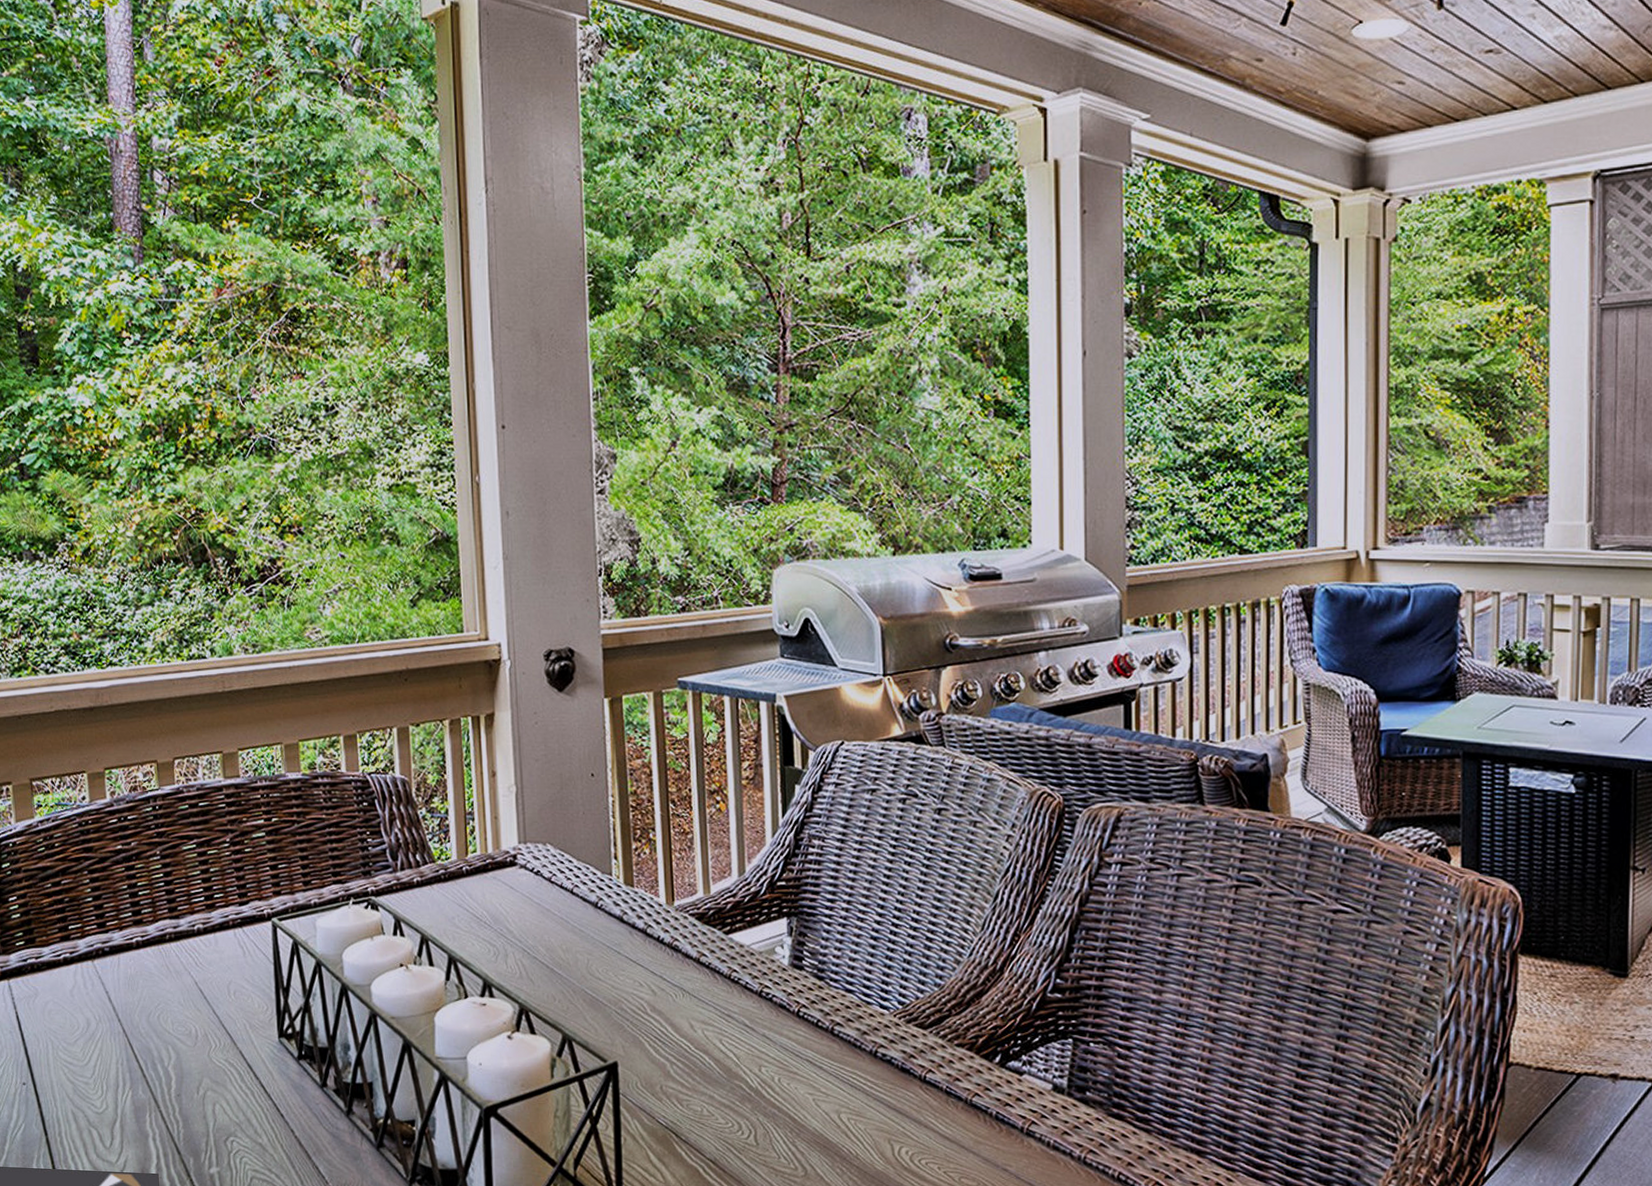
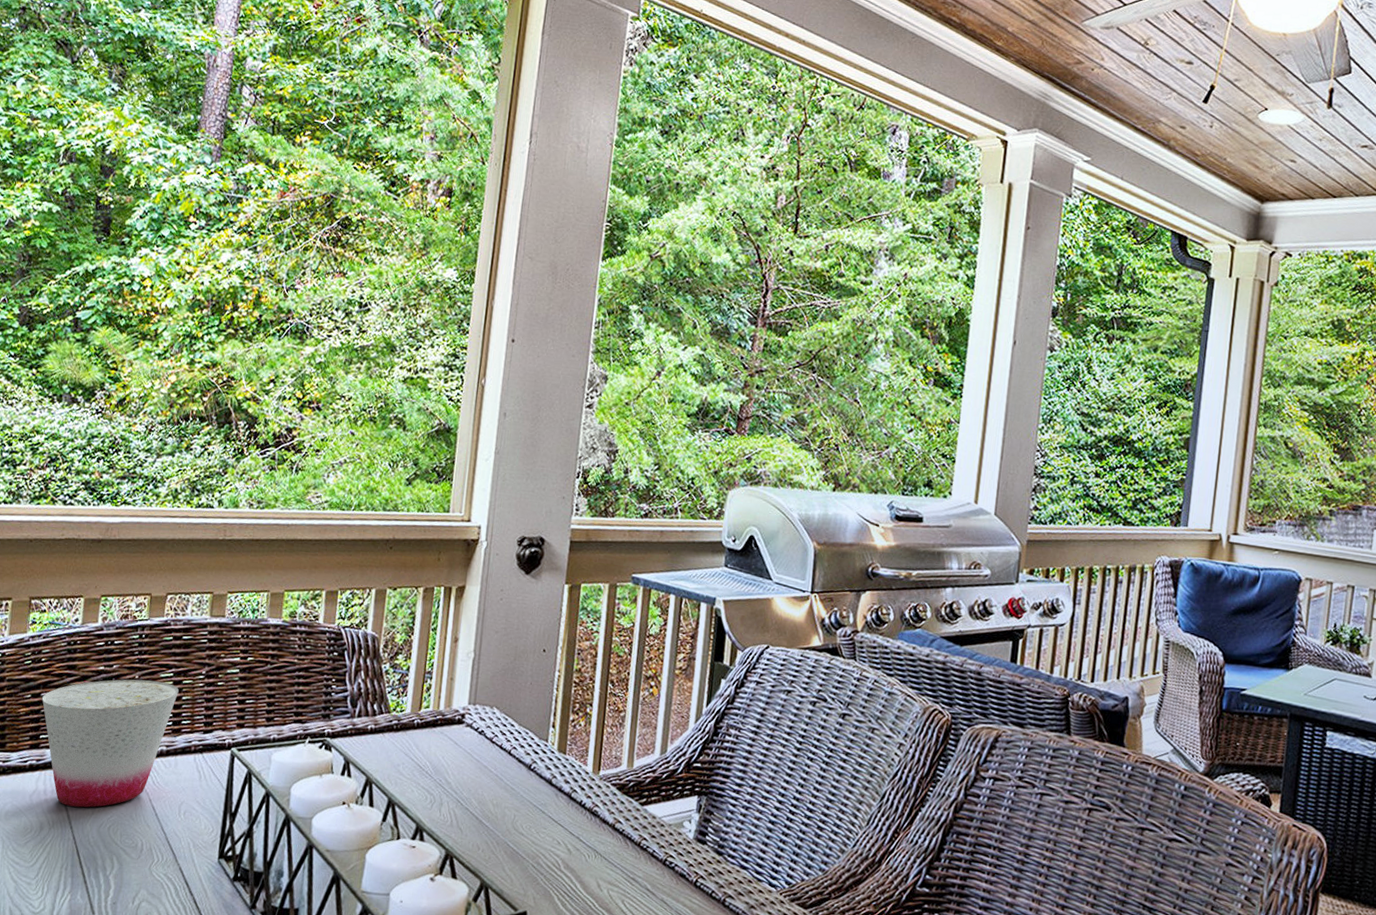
cup: none [63,854,205,998] -> present [42,679,179,808]

